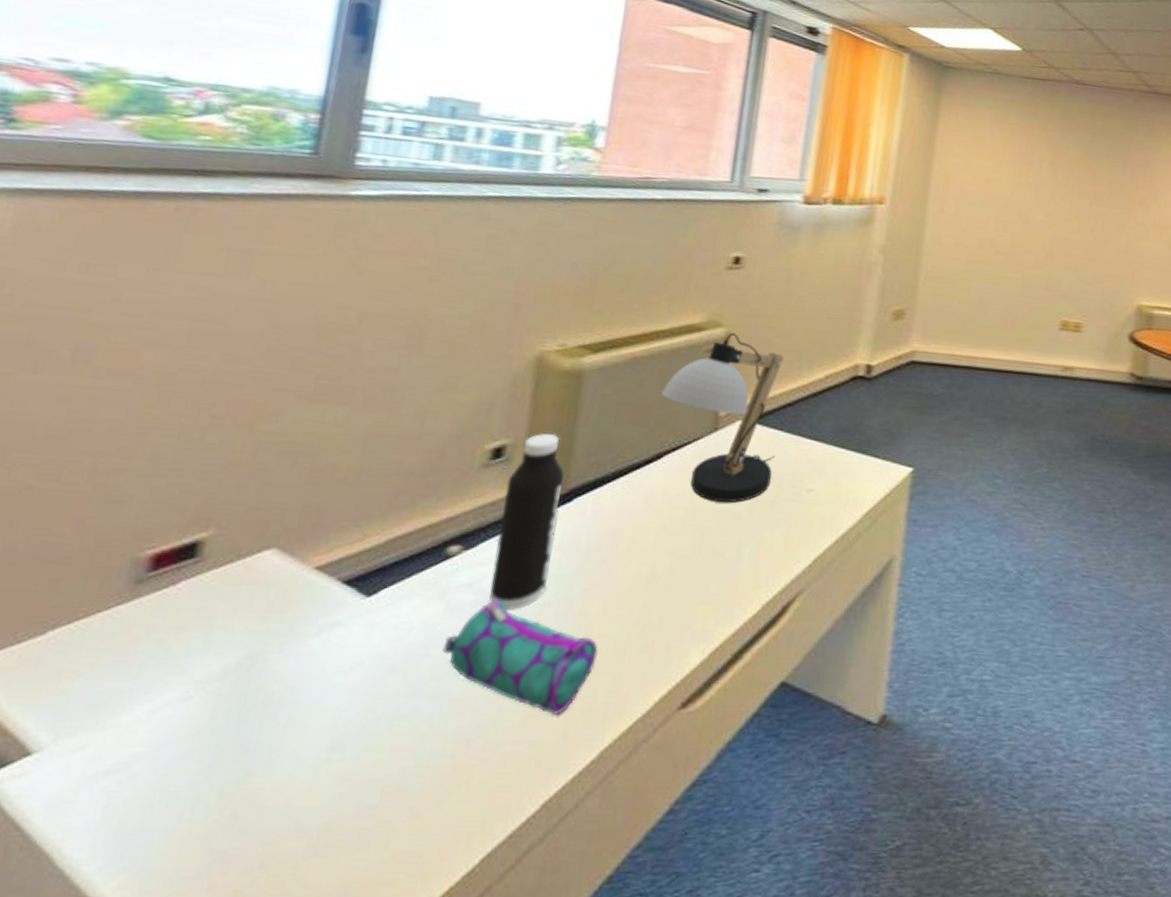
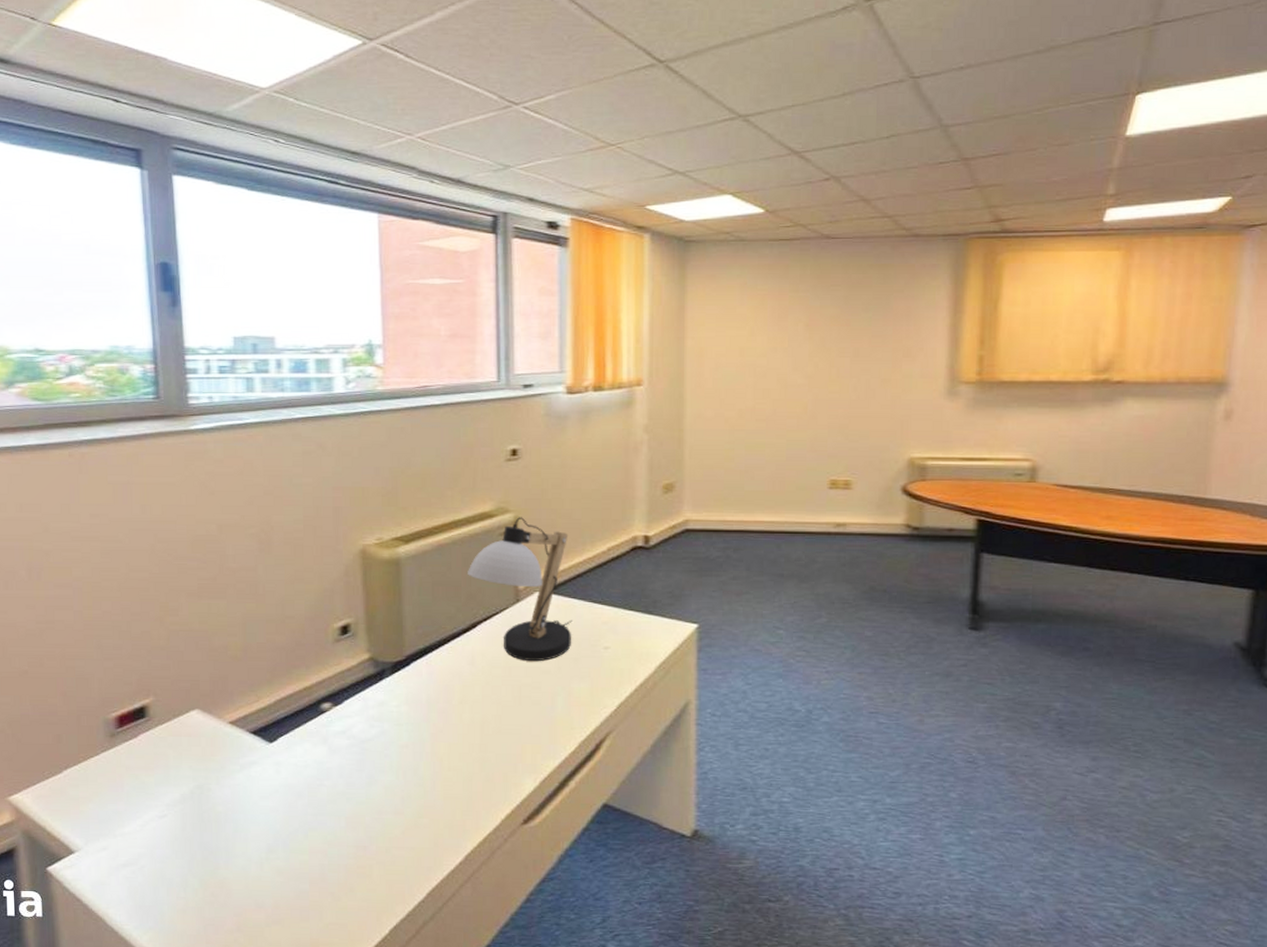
pencil case: present [442,598,598,715] -> none [333,742,450,828]
water bottle: present [487,433,564,610] -> none [356,612,402,751]

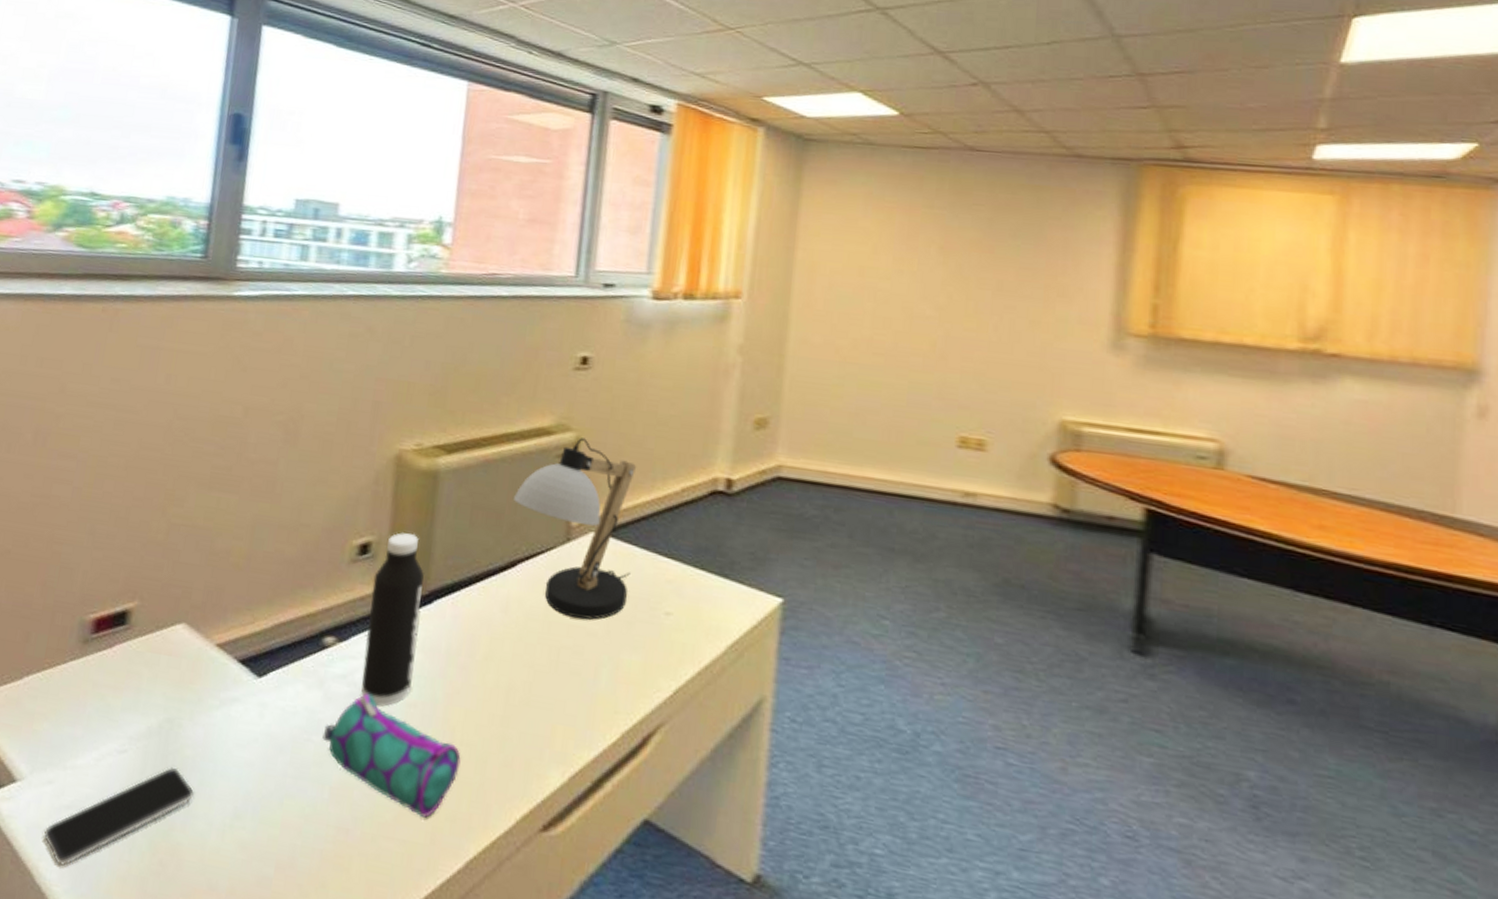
smartphone: none [107,822,232,910] -> present [44,766,195,867]
pencil case: none [333,742,450,828] -> present [322,693,461,818]
water bottle: none [356,612,402,751] -> present [359,532,424,707]

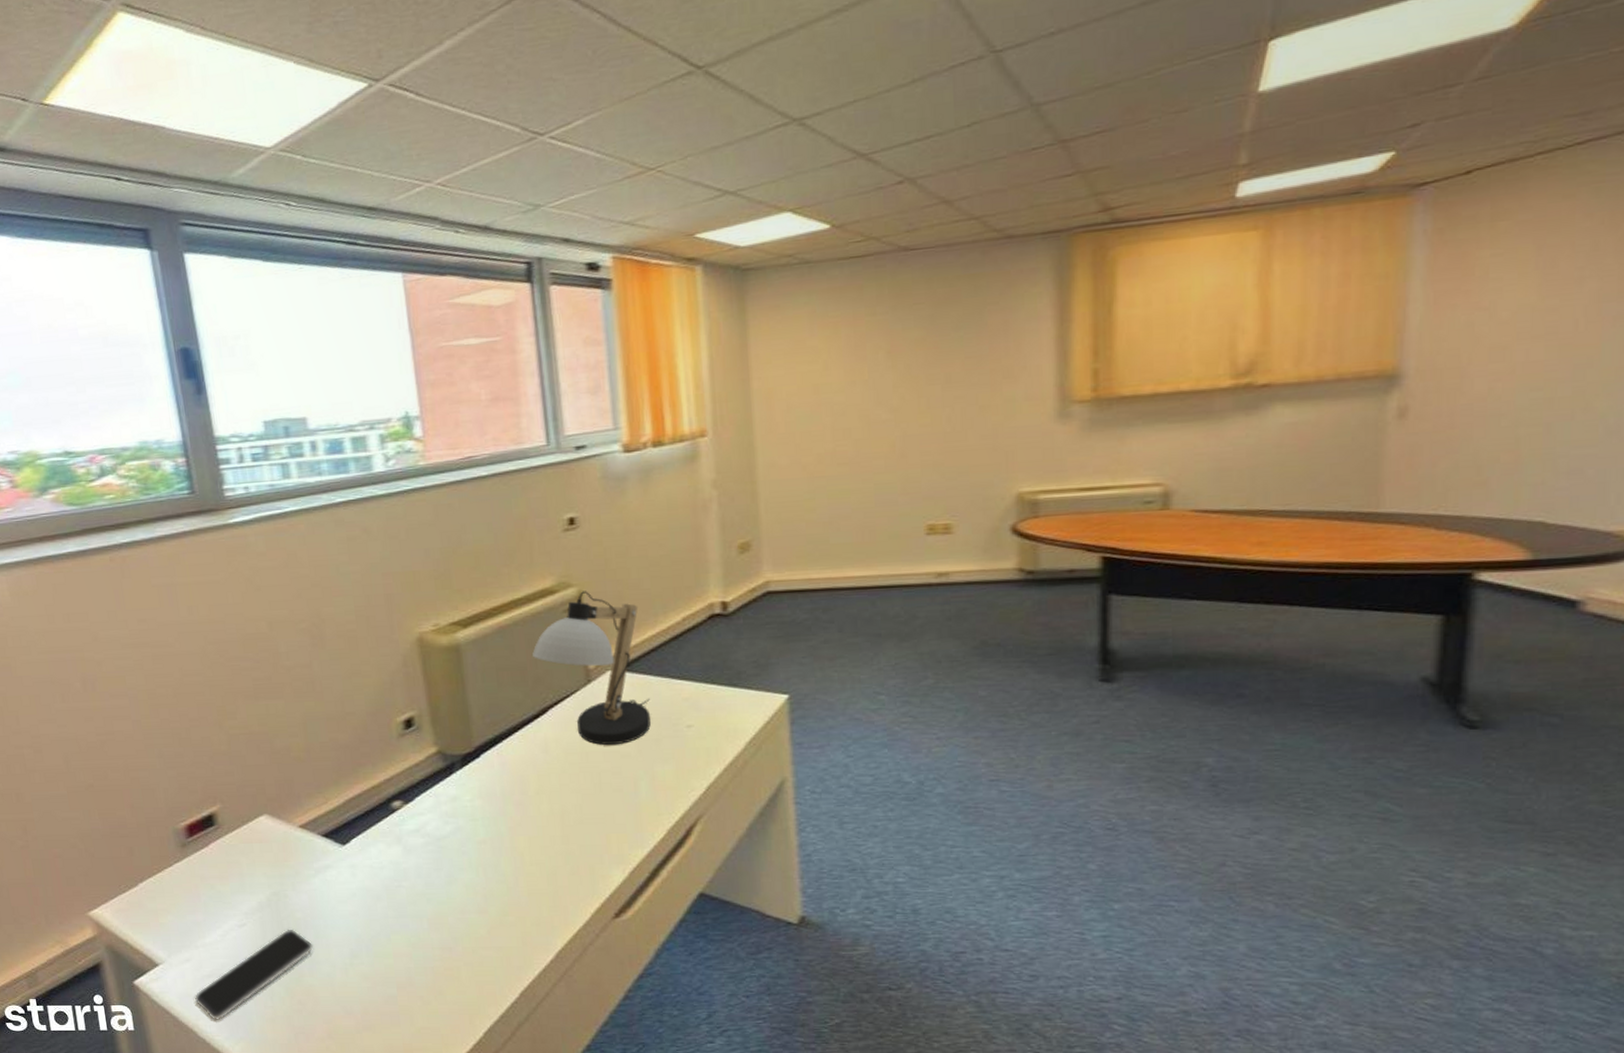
pencil case: present [322,693,461,818] -> none [410,840,534,927]
water bottle: present [359,532,424,707] -> none [422,702,478,848]

